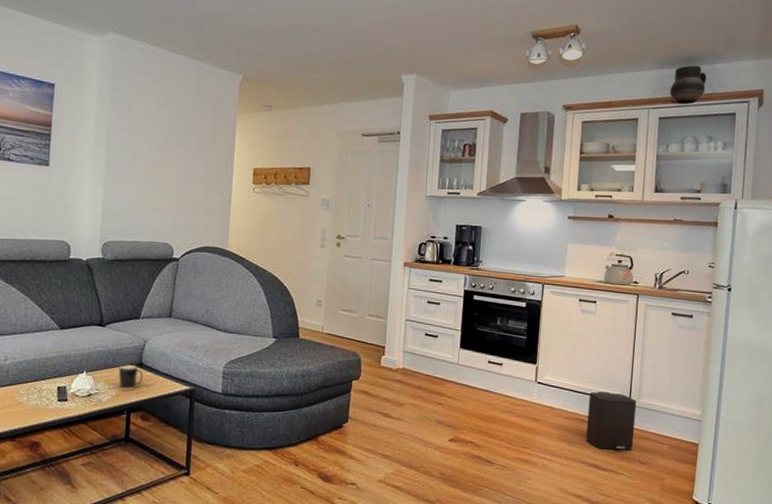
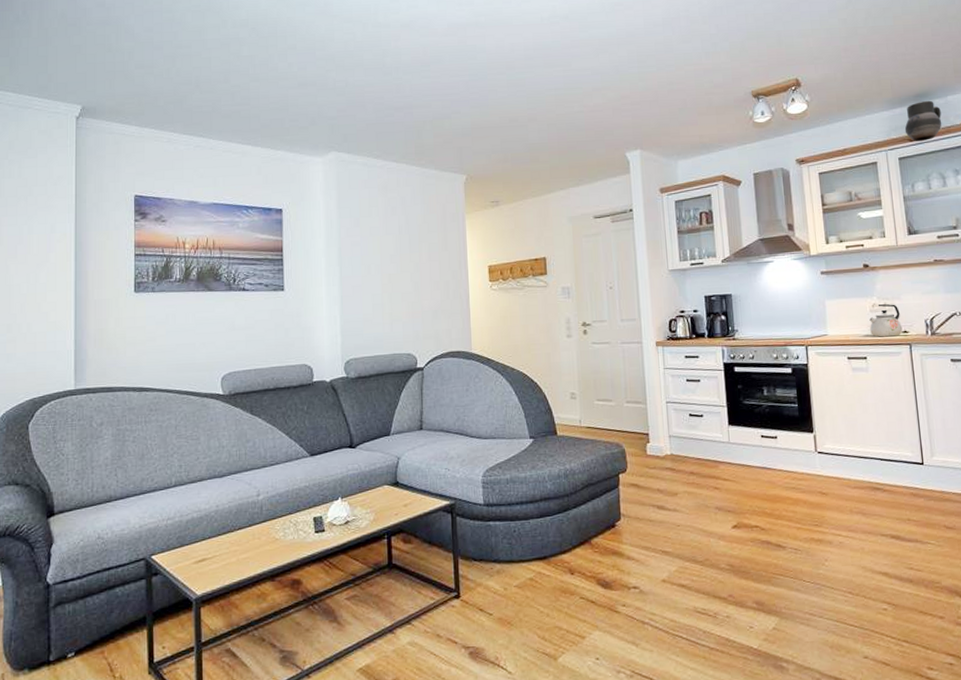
mug: present [118,365,143,390] -> none [374,485,400,513]
pedal bin: present [586,391,637,451] -> none [877,453,936,518]

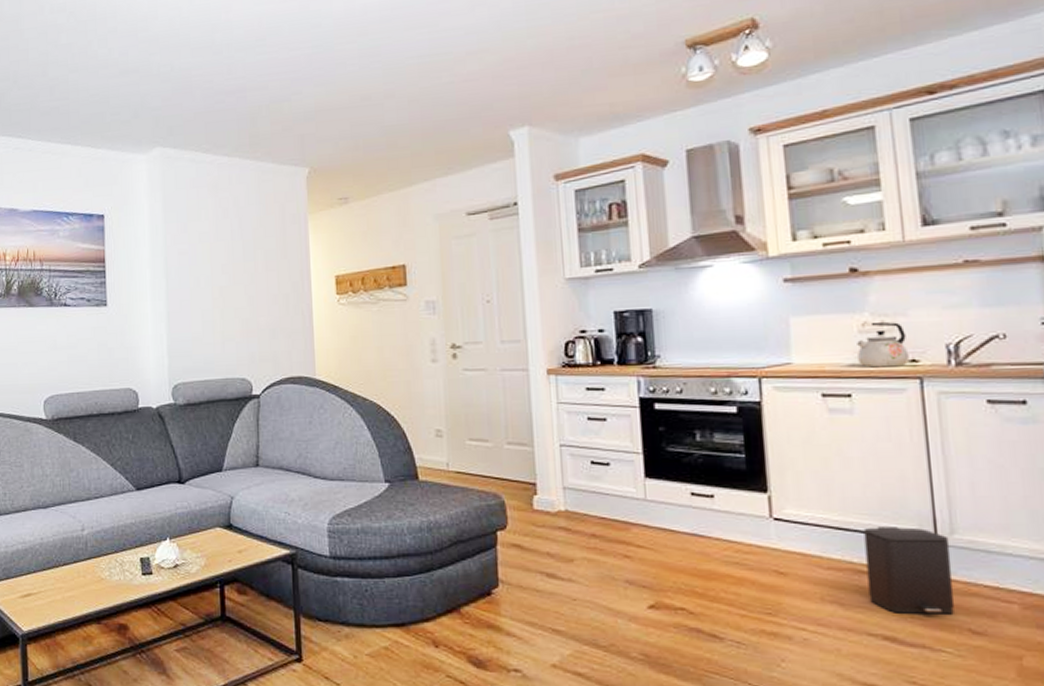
pedal bin: none [877,453,936,518] -> present [863,527,955,615]
ceramic jug: present [904,100,942,142] -> none [920,33,984,95]

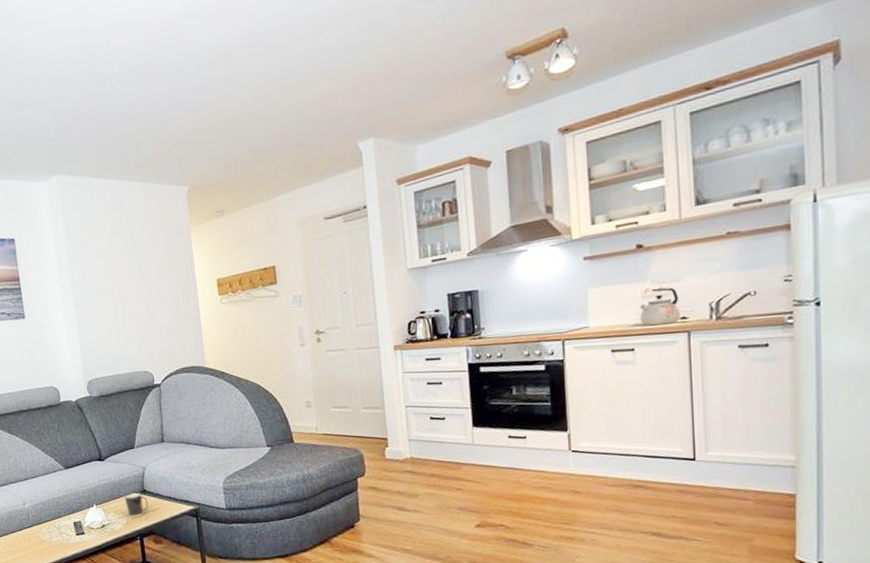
mug: none [205,528,234,558] -> present [124,493,149,518]
pedal bin: present [863,527,955,615] -> none [640,449,706,515]

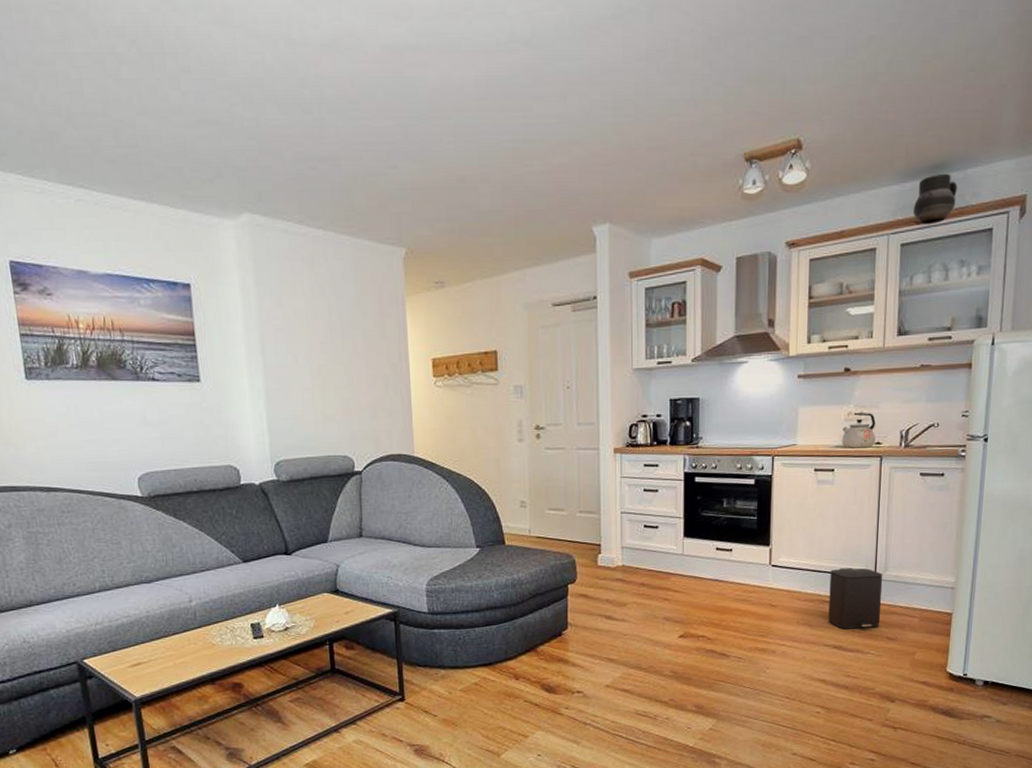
mug: present [124,493,149,518] -> none [313,593,341,620]
pedal bin: none [640,449,706,515] -> present [828,568,883,630]
ceramic jug: none [700,33,752,90] -> present [912,173,957,225]

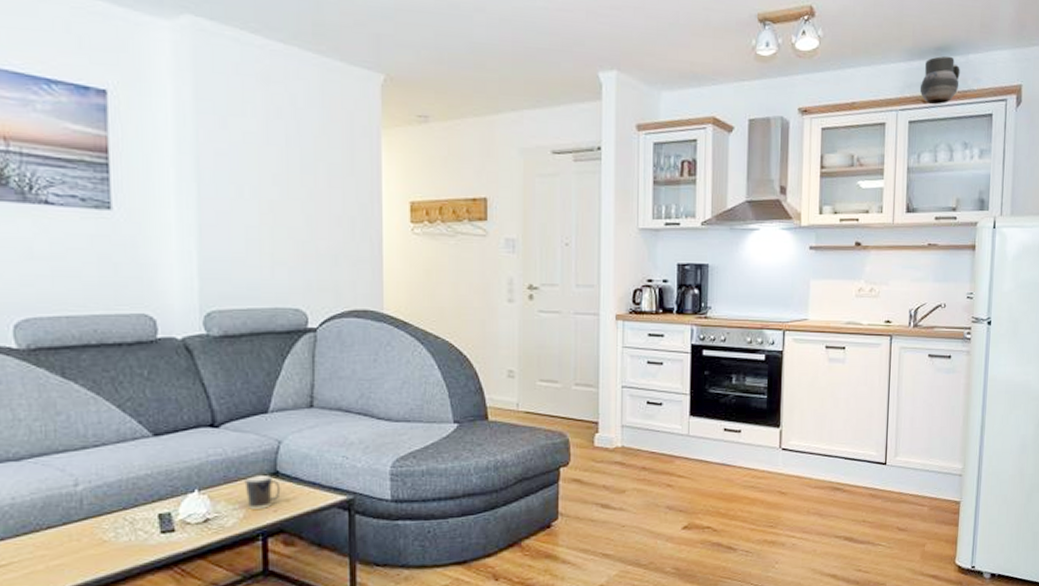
mug: none [313,593,341,620] -> present [244,476,281,509]
pedal bin: present [828,568,883,630] -> none [839,452,894,519]
kettle: present [842,412,876,449] -> none [853,288,886,326]

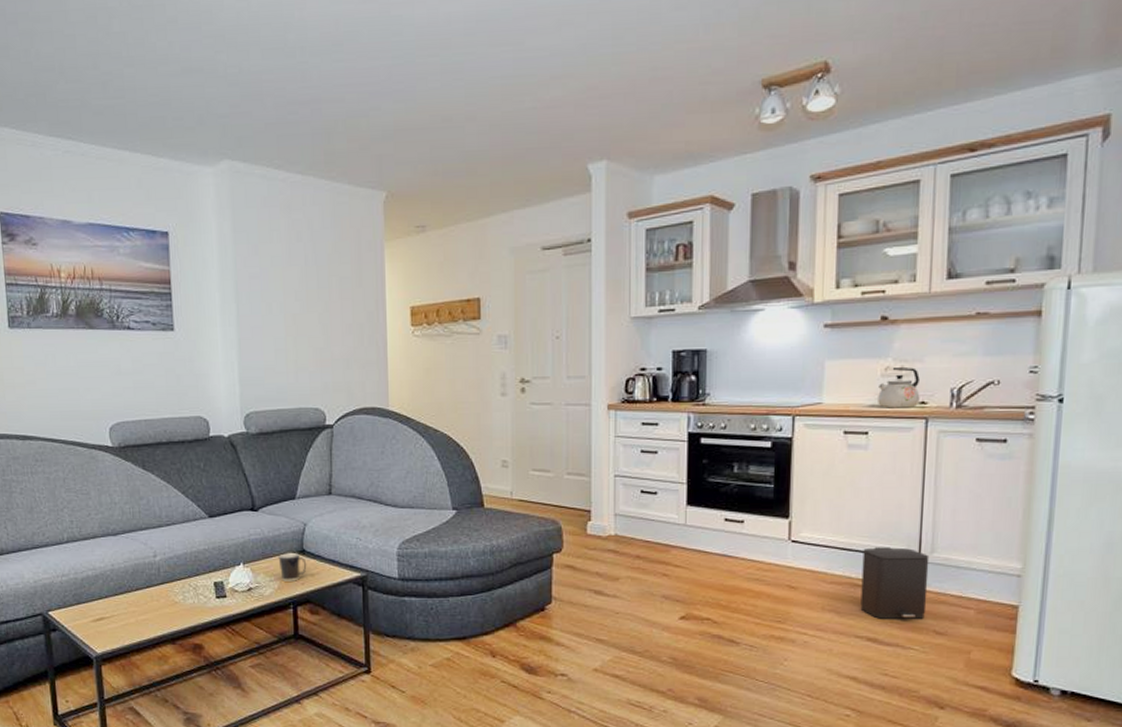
pedal bin: none [839,452,894,519] -> present [860,547,930,619]
kettle: none [853,288,886,326] -> present [878,366,920,409]
ceramic jug: present [919,55,960,105] -> none [965,92,1022,153]

